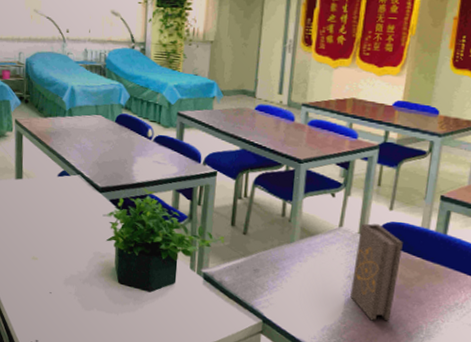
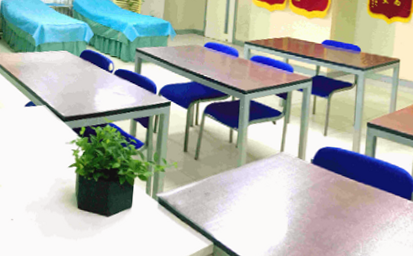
book: present [350,223,403,321] -> none [293,148,337,241]

